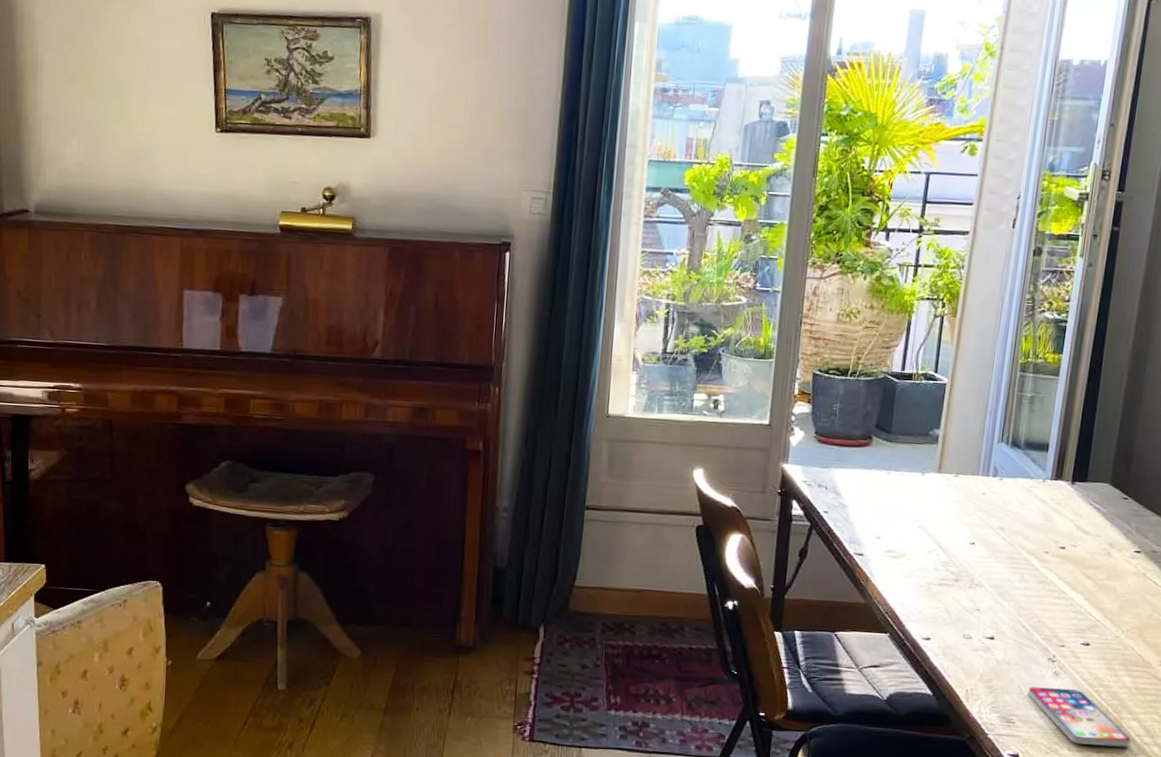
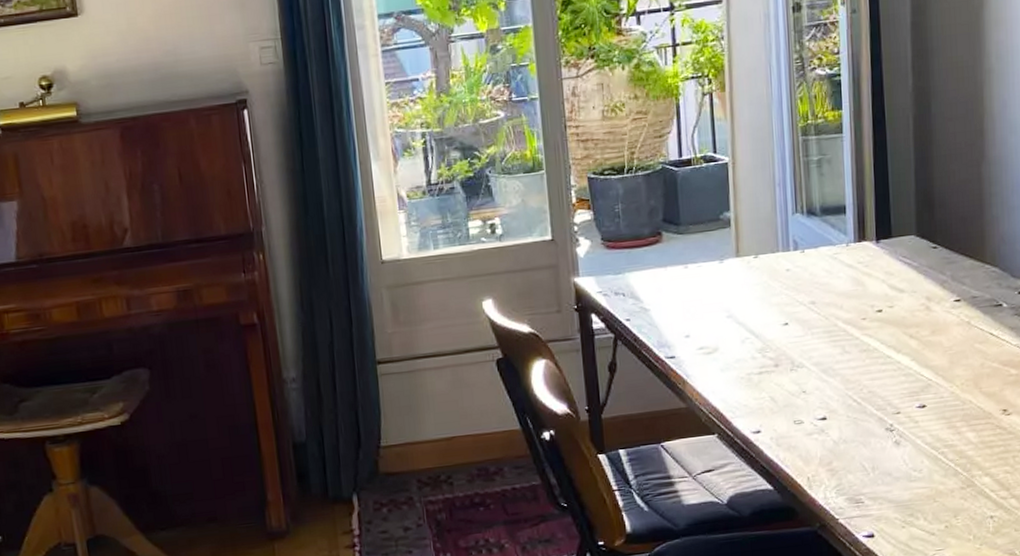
smartphone: present [1027,687,1131,747] -> none [871,455,987,512]

